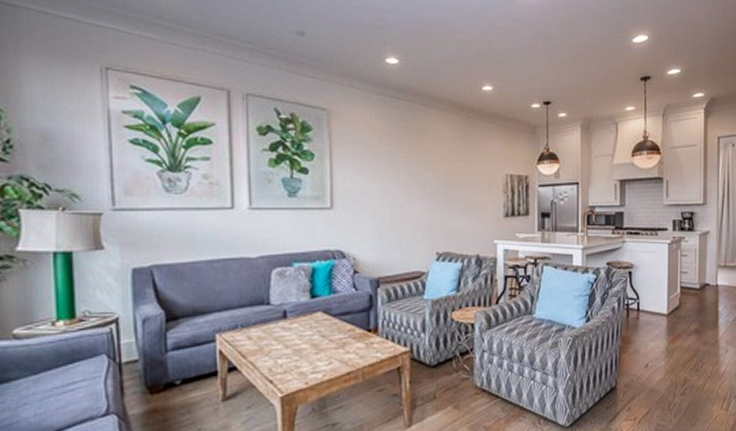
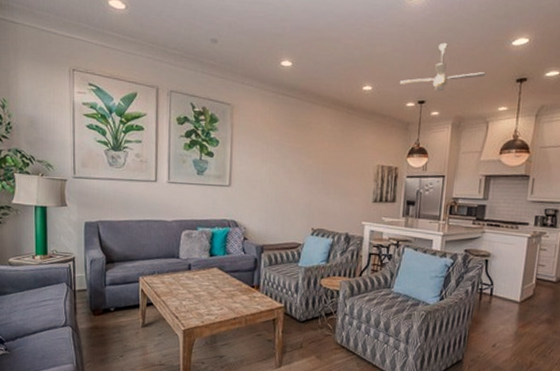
ceiling fan: none [521,39,610,92] -> present [399,42,486,92]

